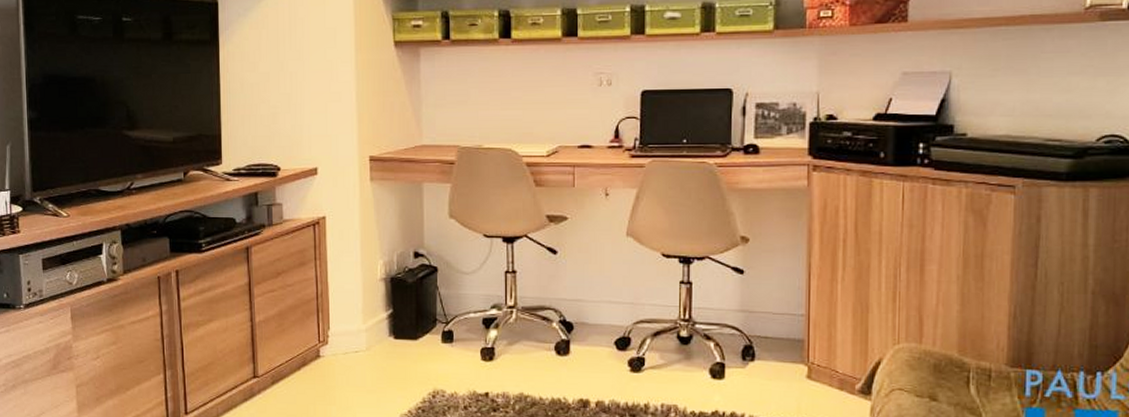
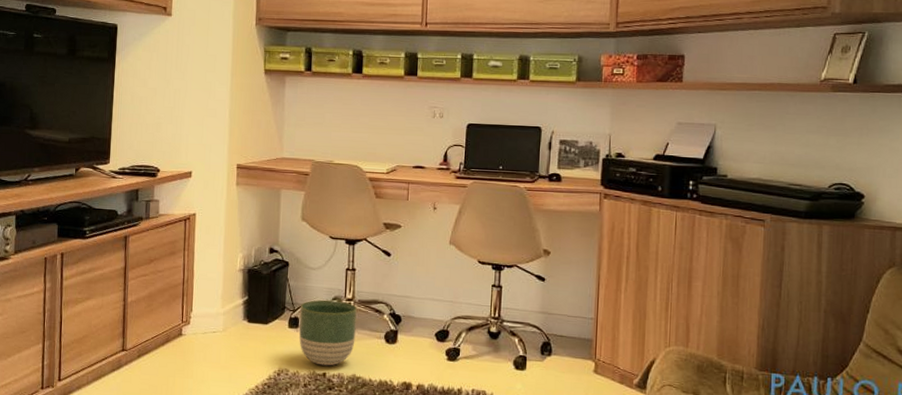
planter: none [453,308,520,385] -> present [299,299,357,366]

